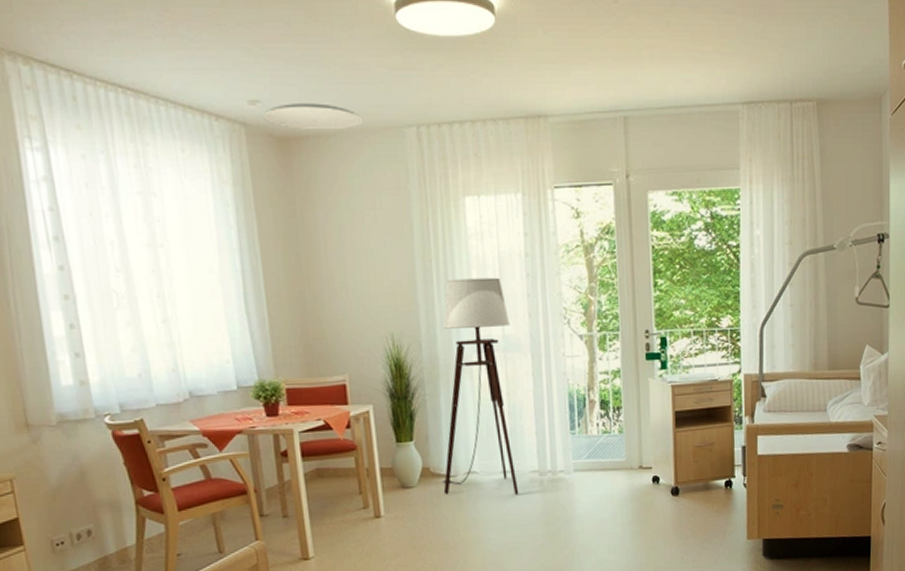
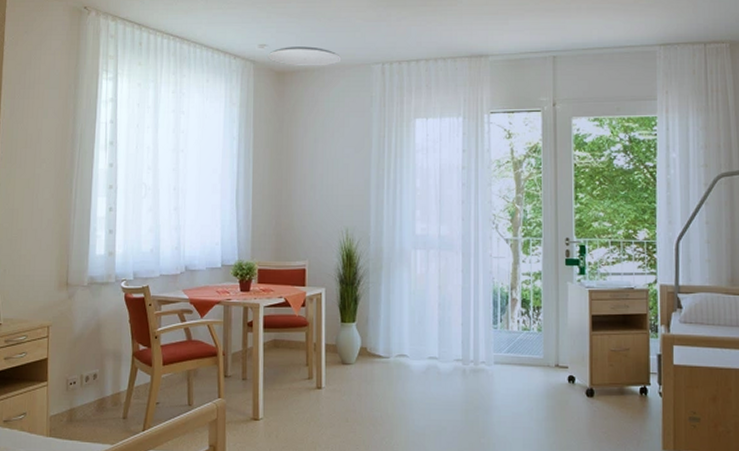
floor lamp: present [442,277,519,495] -> none [377,185,446,381]

